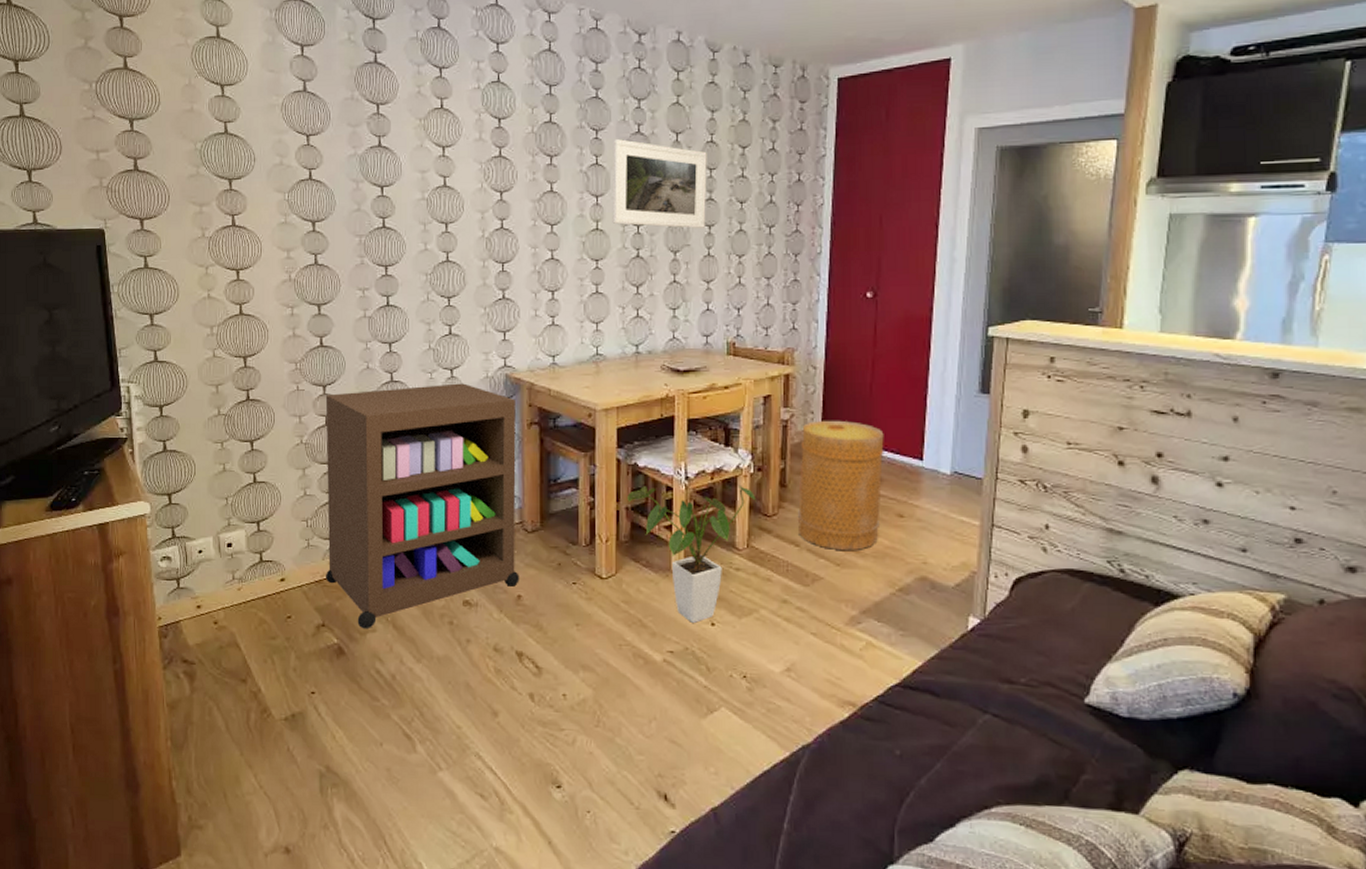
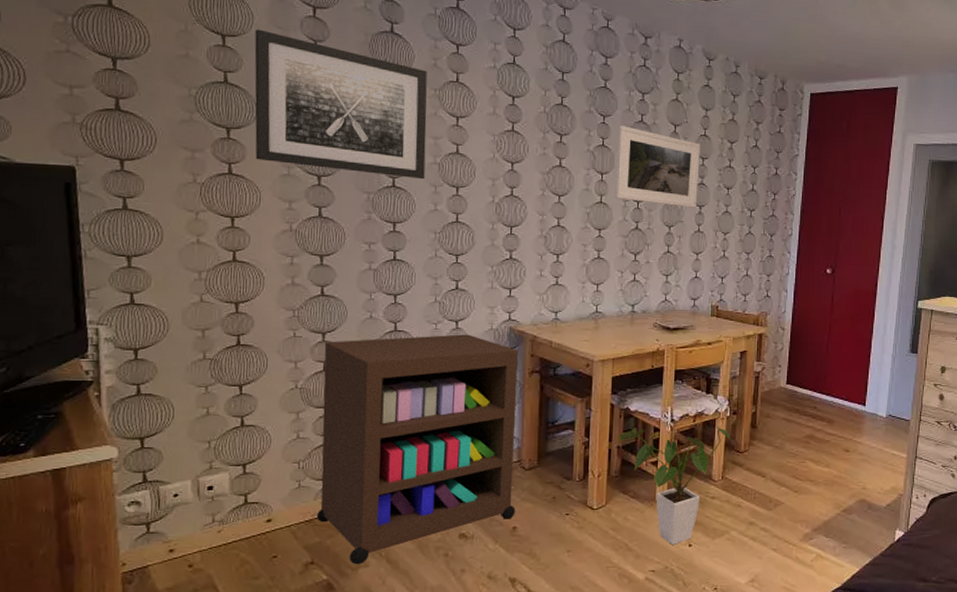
wall art: none [250,75,414,218] -> present [254,29,427,180]
basket: present [797,420,884,550] -> none [764,372,836,479]

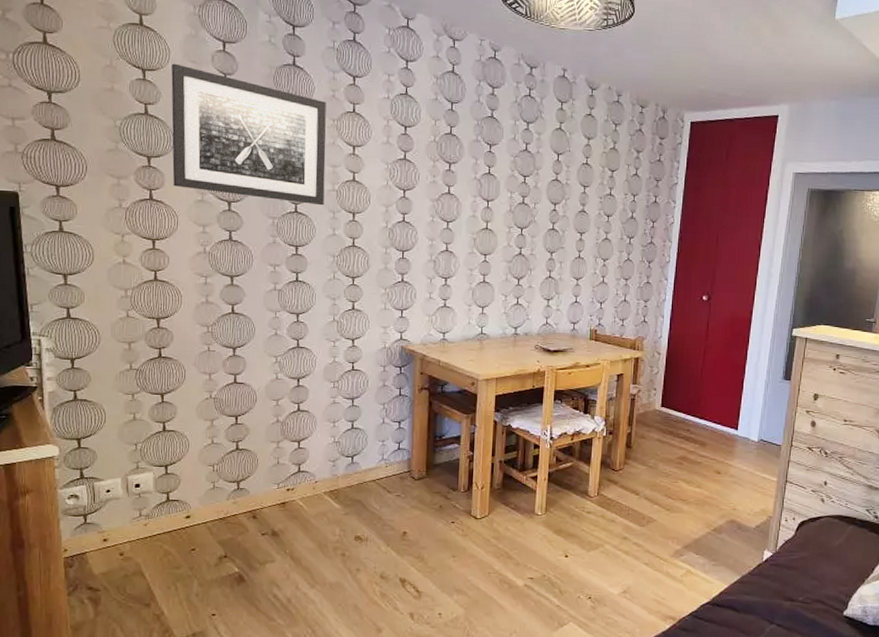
storage cabinet: present [317,334,518,565] -> none [229,351,409,560]
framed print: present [615,126,700,208] -> none [500,154,582,235]
house plant: present [618,426,730,546] -> none [500,444,606,556]

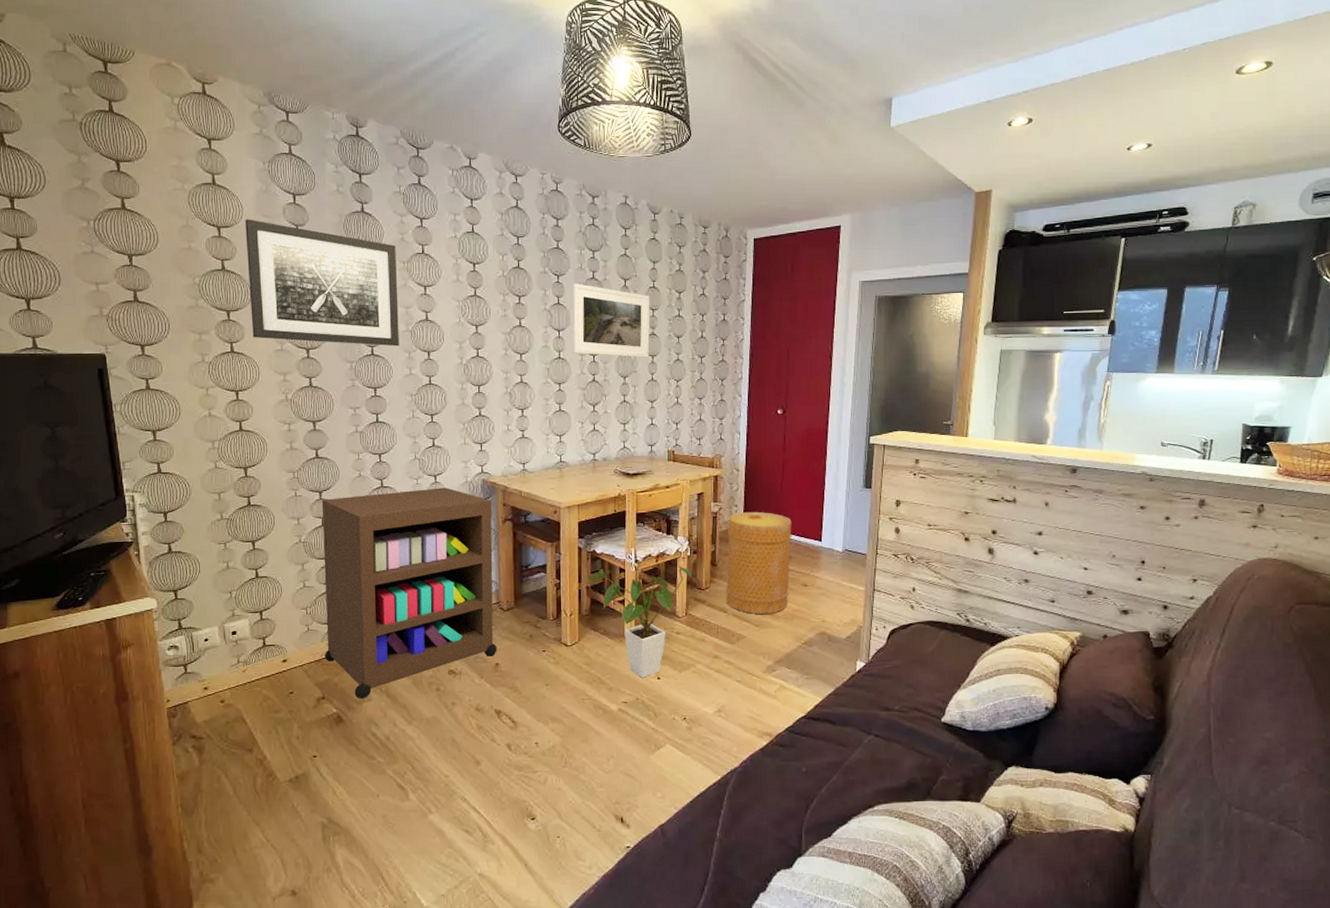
storage cabinet: none [229,351,409,560] -> present [321,487,497,699]
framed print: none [500,154,582,235] -> present [571,283,650,358]
house plant: none [500,444,606,556] -> present [586,565,692,679]
basket: none [638,395,710,499] -> present [725,511,792,614]

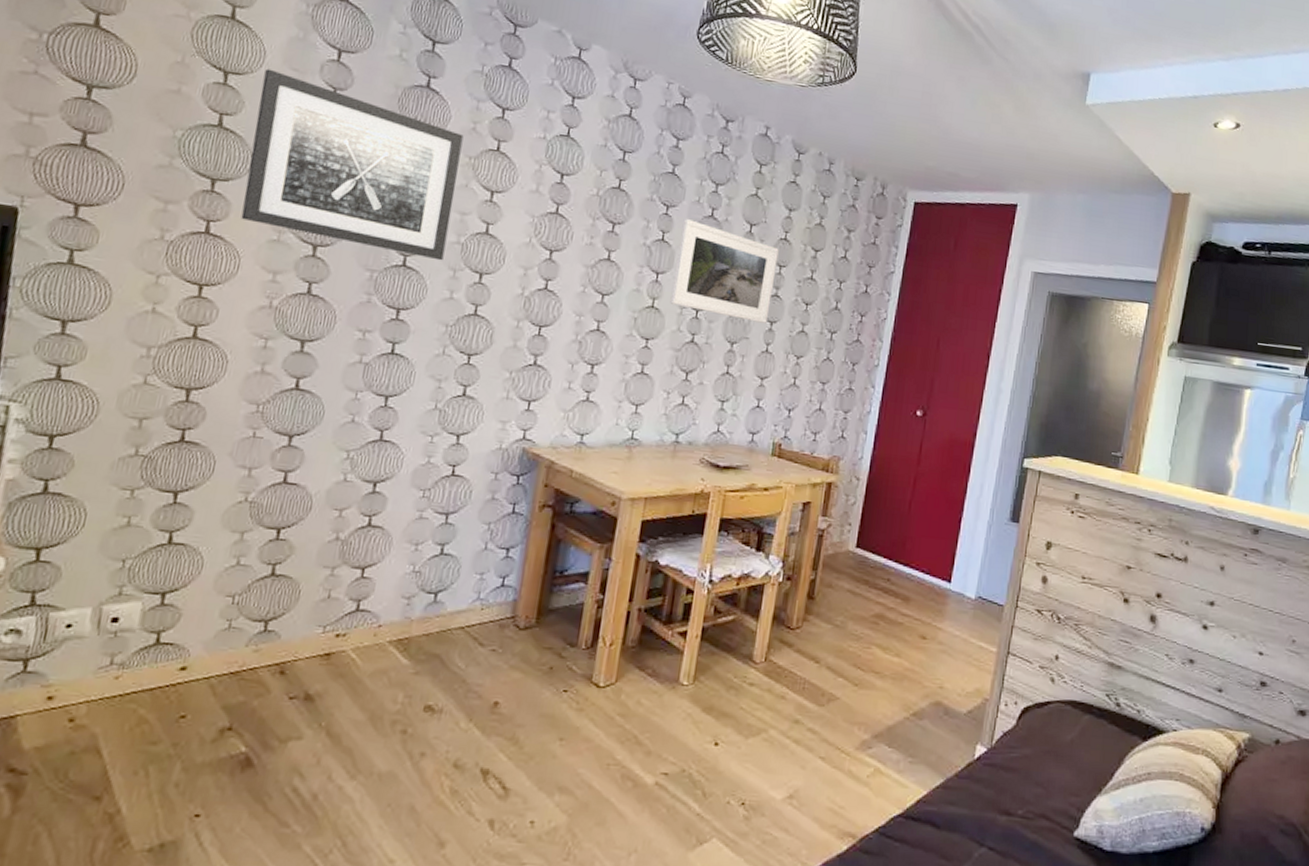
storage cabinet: present [321,487,497,699] -> none [245,446,530,736]
house plant: present [586,565,692,679] -> none [640,586,781,743]
basket: present [725,511,792,614] -> none [820,533,917,671]

